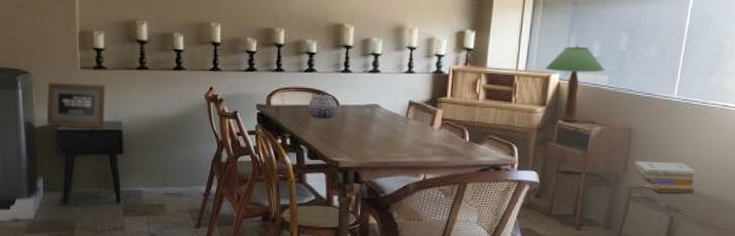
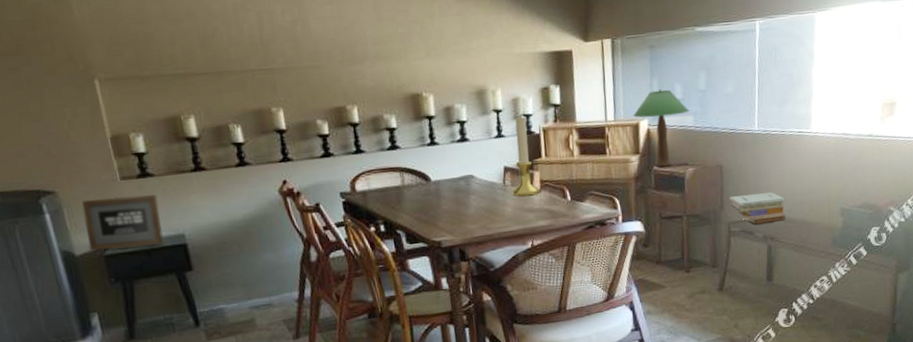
teapot: present [308,91,338,121] -> none [397,168,430,201]
candle holder: none [413,54,440,132] -> present [512,115,540,197]

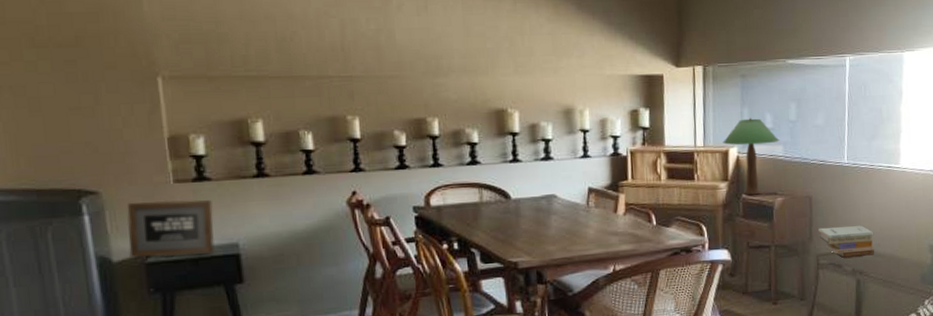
candle holder: present [512,115,540,197] -> none [596,136,625,219]

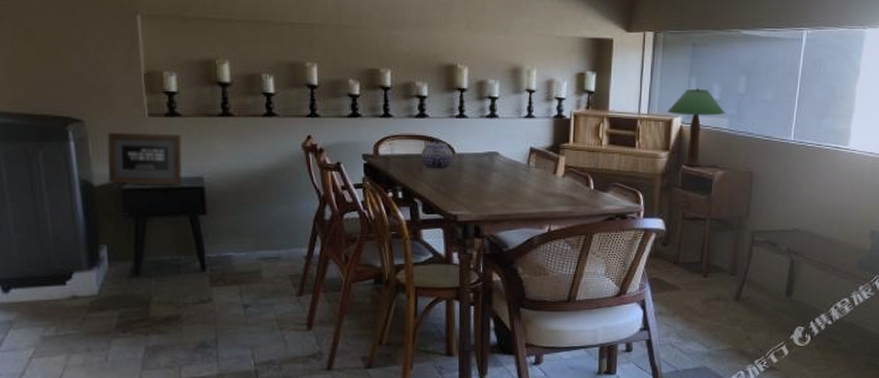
teapot: none [475,184,510,218] -> present [421,138,453,171]
books: present [818,226,874,258] -> none [757,204,814,236]

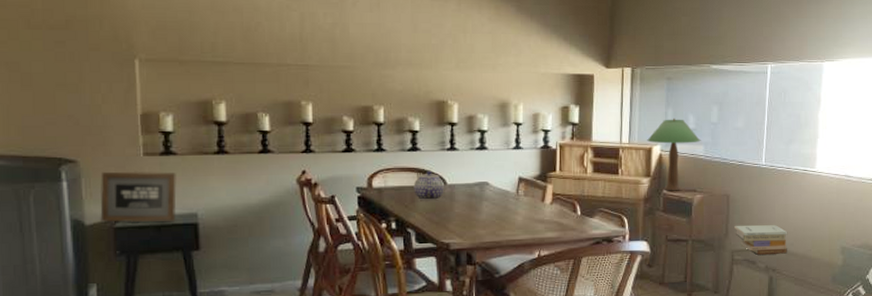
books: none [757,204,814,236] -> present [734,224,788,255]

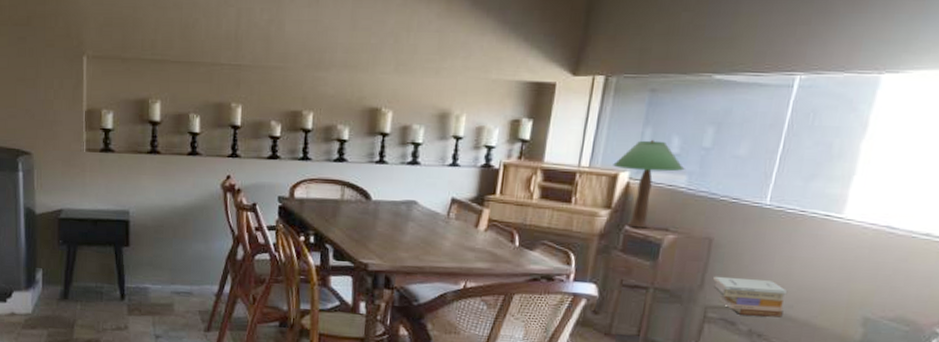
picture frame: present [100,171,177,223] -> none [48,164,113,218]
teapot: present [413,170,445,201] -> none [336,183,369,217]

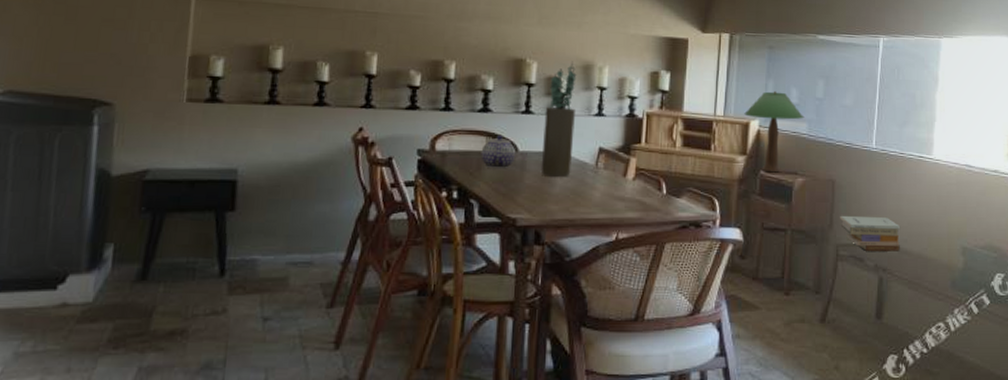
teapot: none [336,183,369,217] -> present [481,134,516,169]
vase: none [392,109,432,226] -> present [540,61,577,177]

